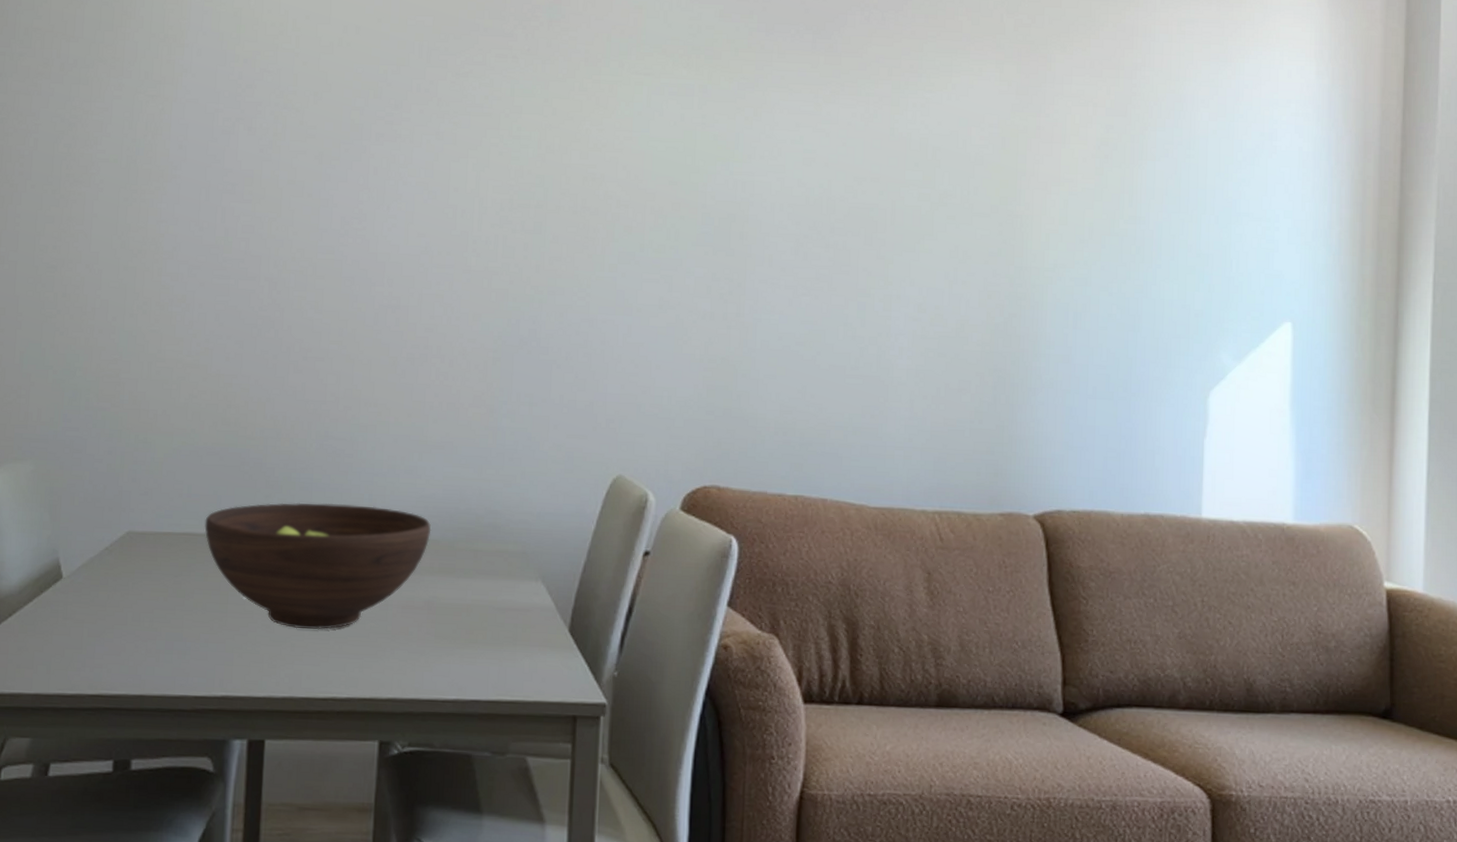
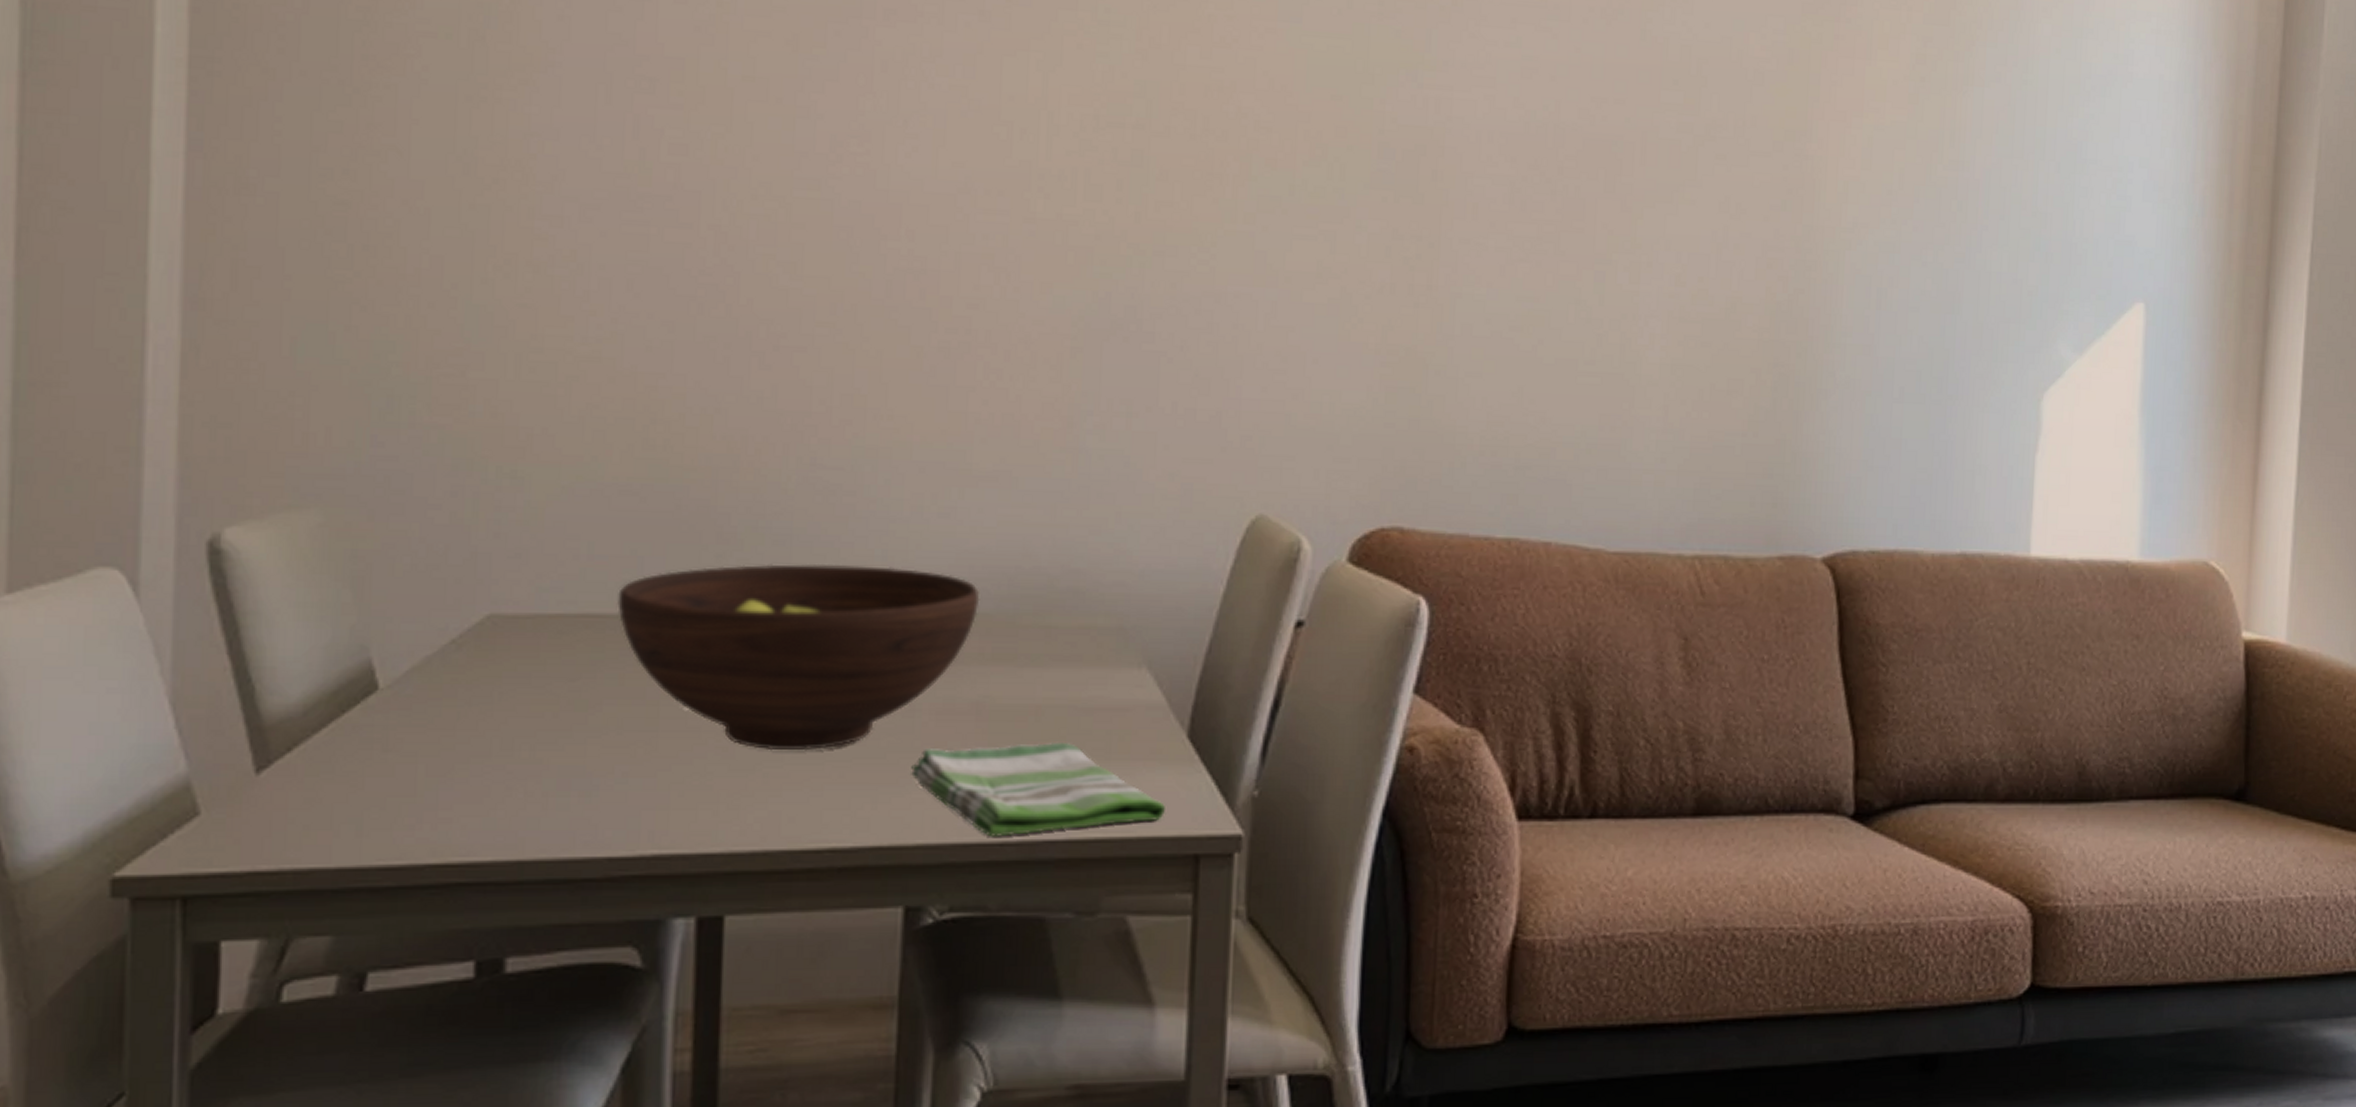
dish towel: none [385,630,554,696] -> present [911,741,1167,837]

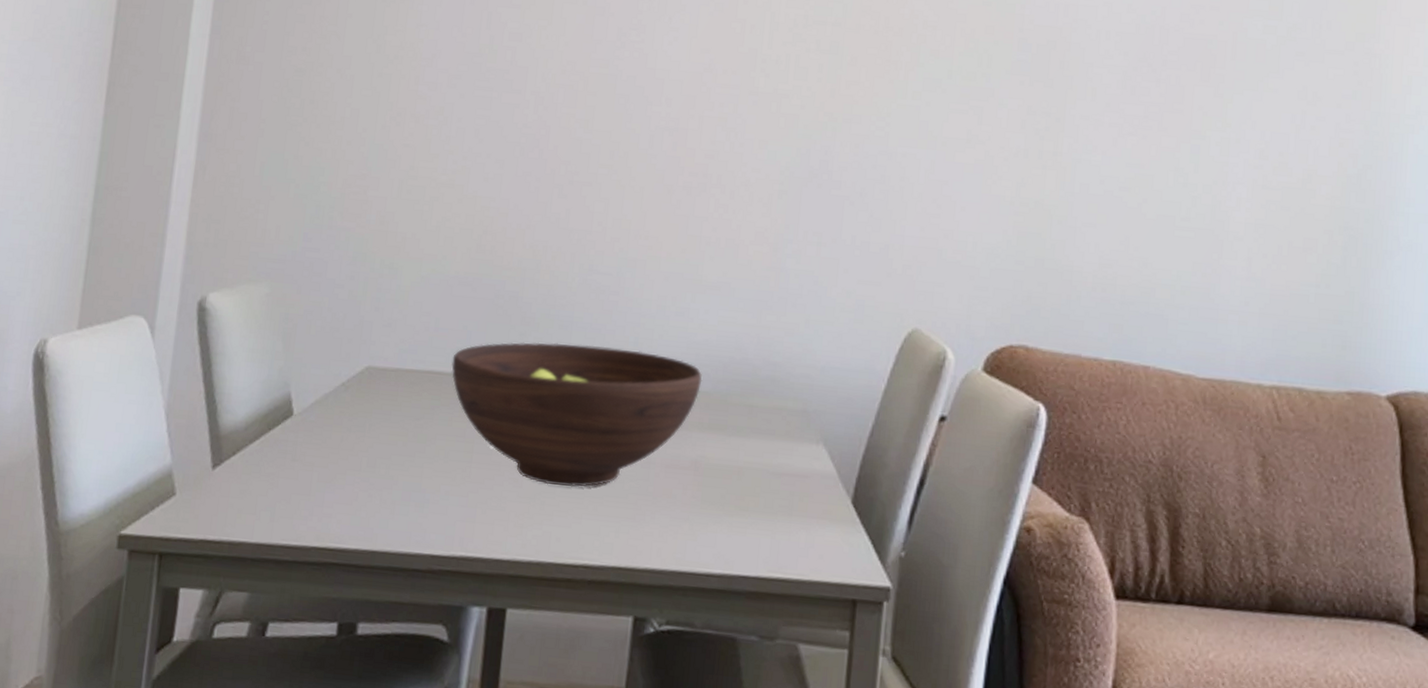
dish towel: present [911,741,1167,837] -> none [645,493,833,570]

